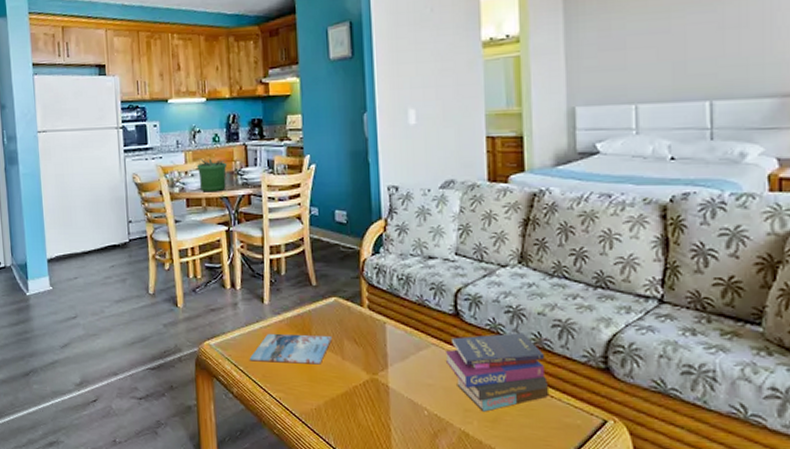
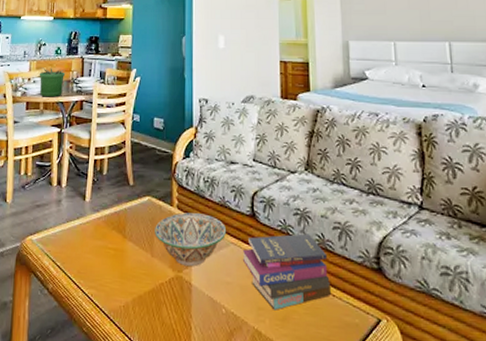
magazine: present [249,333,333,365] -> none [67,229,144,262]
decorative bowl: none [344,313,427,369] -> present [155,212,227,267]

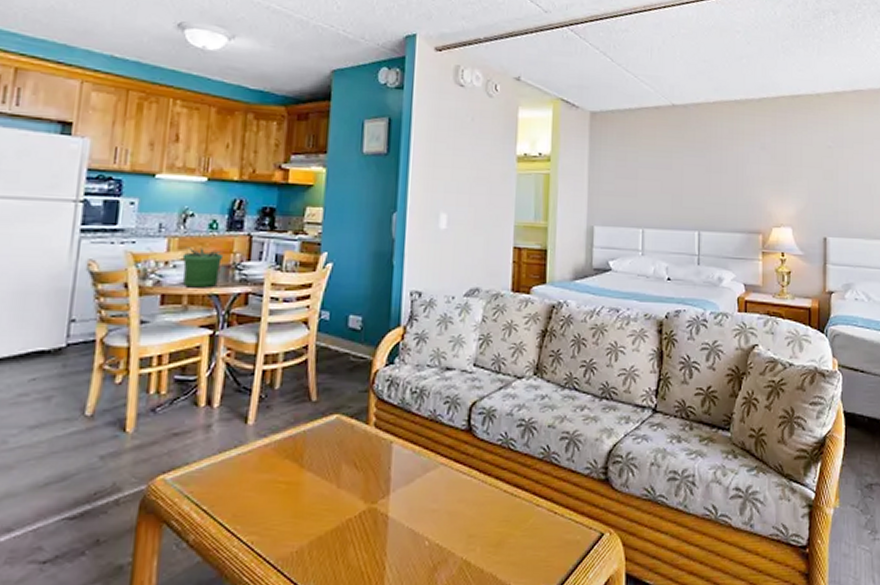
decorative bowl: present [155,212,227,267] -> none [343,431,437,496]
books: present [243,233,330,310] -> none [454,447,553,536]

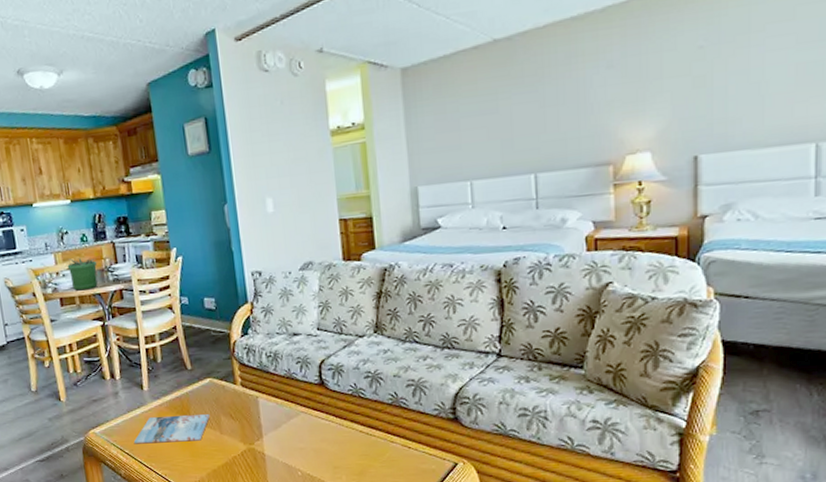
magazine: none [217,460,329,498] -> present [133,414,210,444]

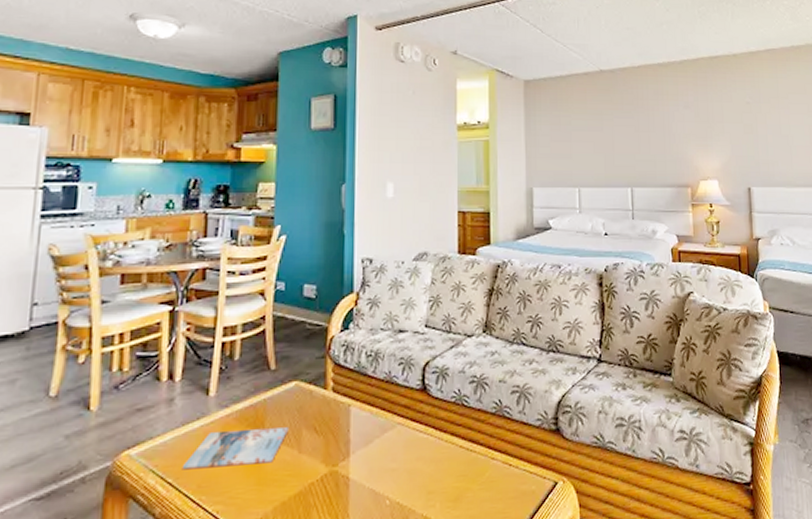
planter: present [66,257,98,291] -> none [140,227,181,266]

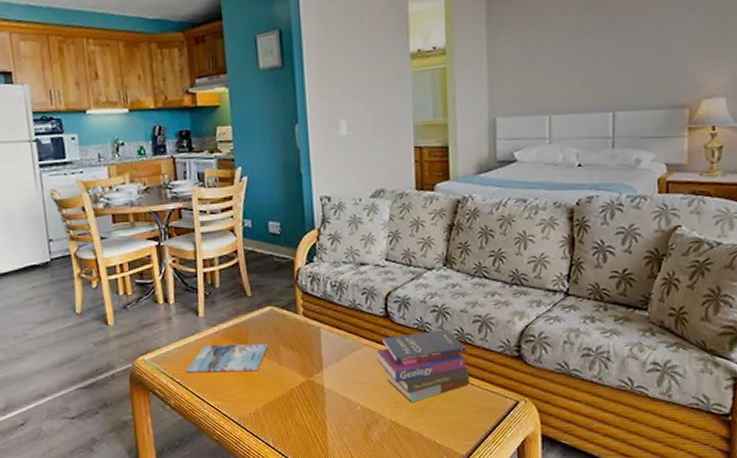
books: none [412,402,507,492] -> present [377,329,469,403]

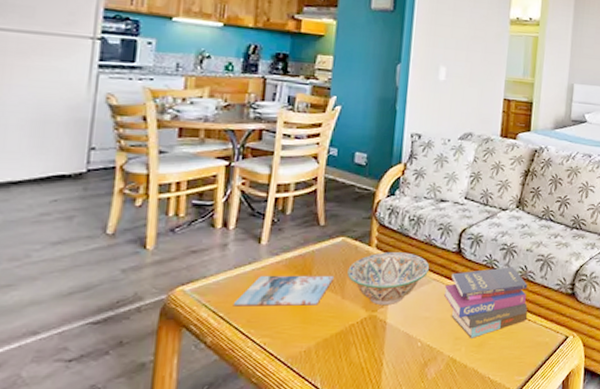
decorative bowl: none [280,319,359,371] -> present [347,252,430,306]

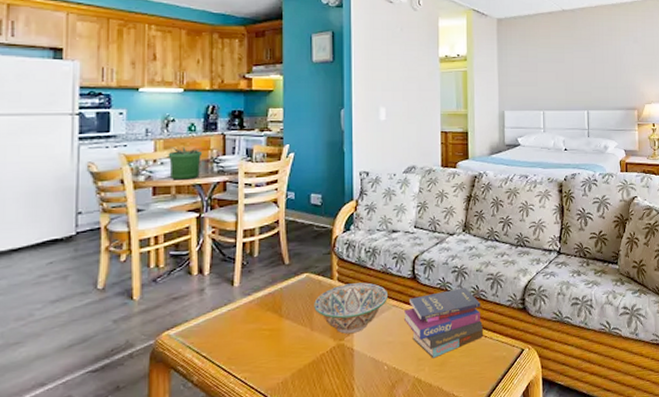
planter: none [199,86,239,124] -> present [168,147,203,180]
magazine: present [233,275,335,306] -> none [214,310,303,346]

